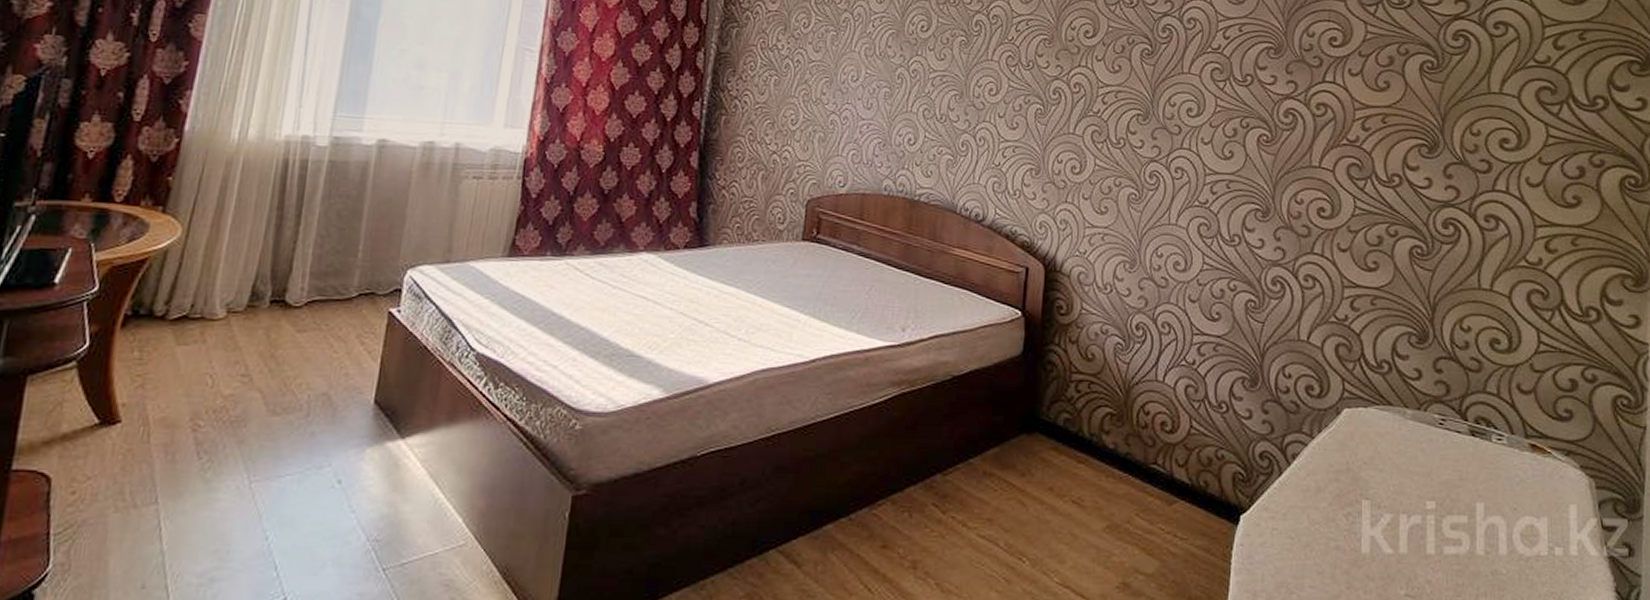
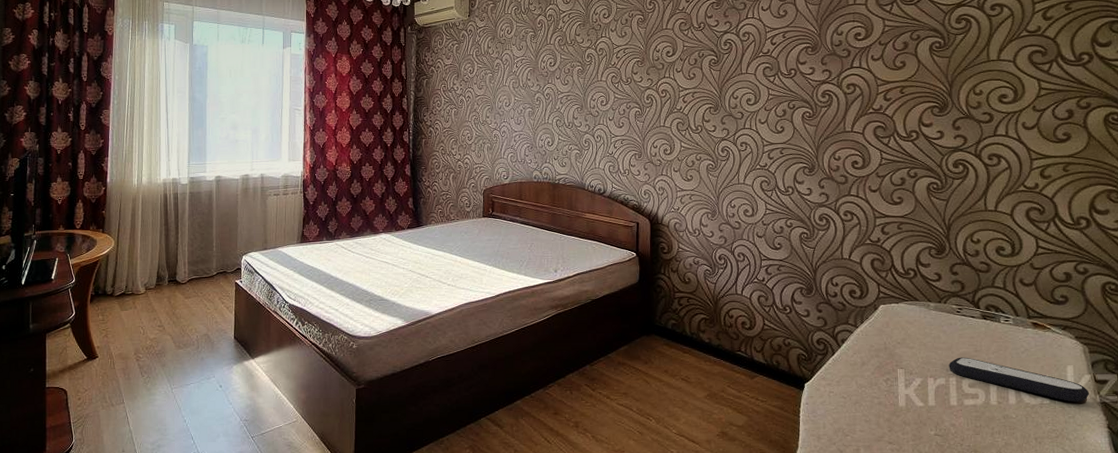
remote control: none [1426,486,1595,555] -> present [949,357,1090,402]

